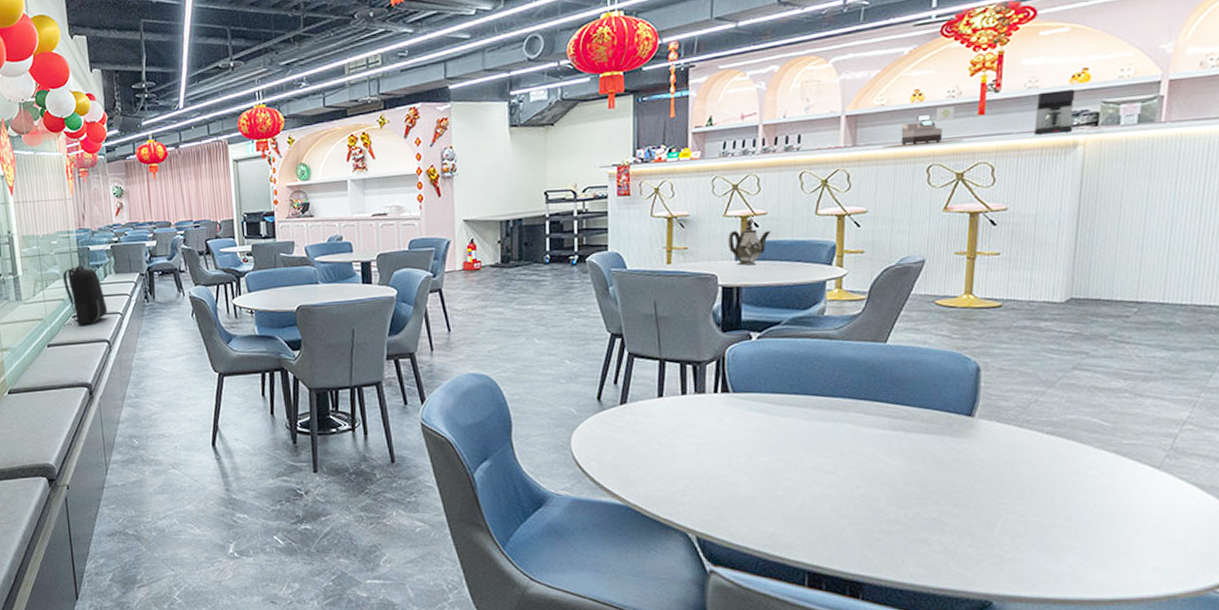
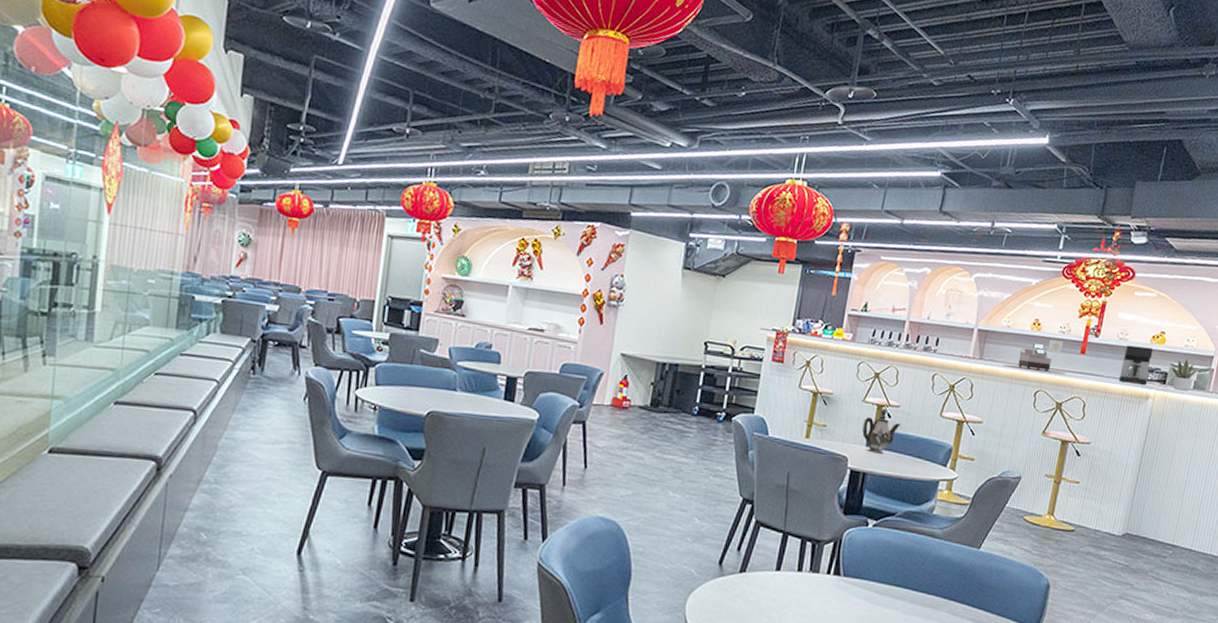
backpack: present [63,265,108,327] -> none [145,314,203,388]
potted plant: none [1103,90,1146,129] -> present [1171,358,1202,391]

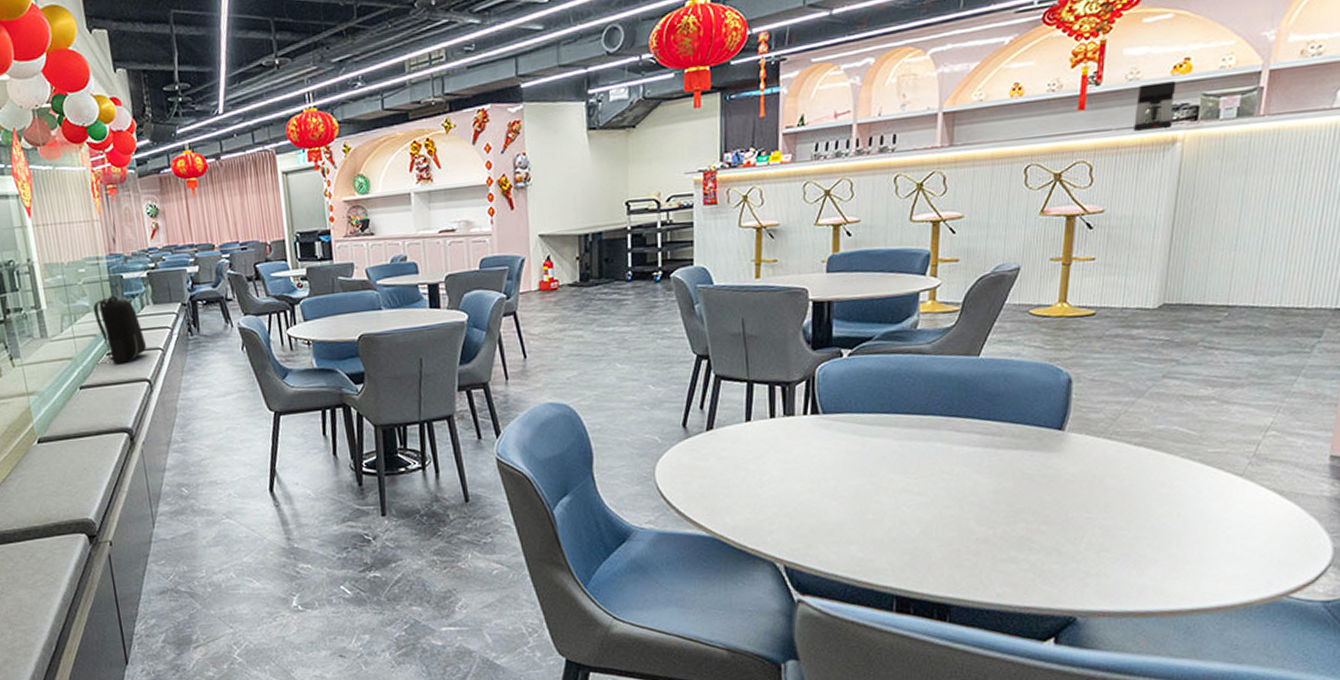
backpack: none [145,314,203,388] -> present [93,295,147,365]
teapot: present [862,408,900,455] -> none [819,227,864,279]
cash register: present [1003,339,1066,375] -> none [980,100,1062,148]
potted plant: present [1171,358,1202,391] -> none [1204,81,1246,124]

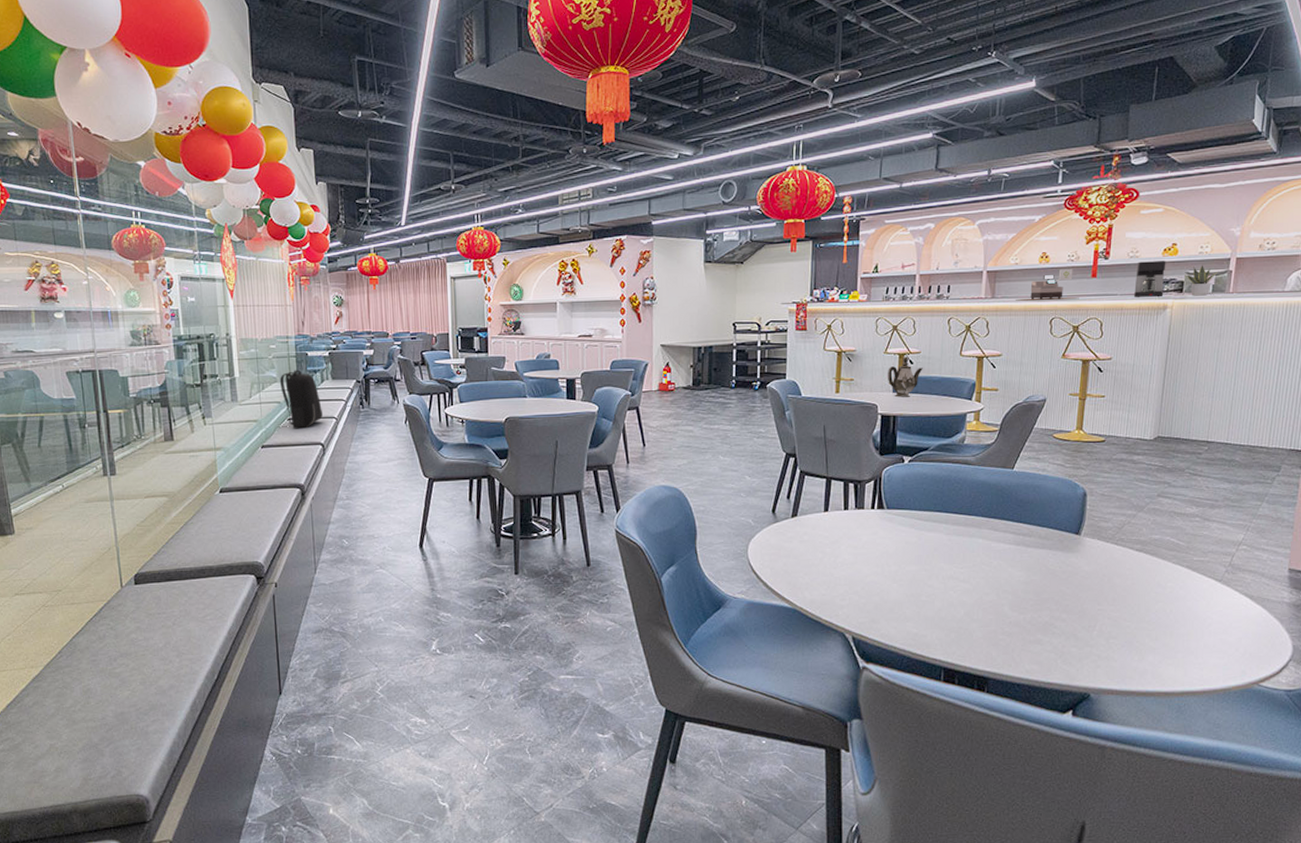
teapot: none [819,227,864,279] -> present [888,356,923,398]
cash register: none [980,100,1062,148] -> present [1016,268,1079,302]
potted plant: none [1204,81,1246,124] -> present [1187,264,1219,296]

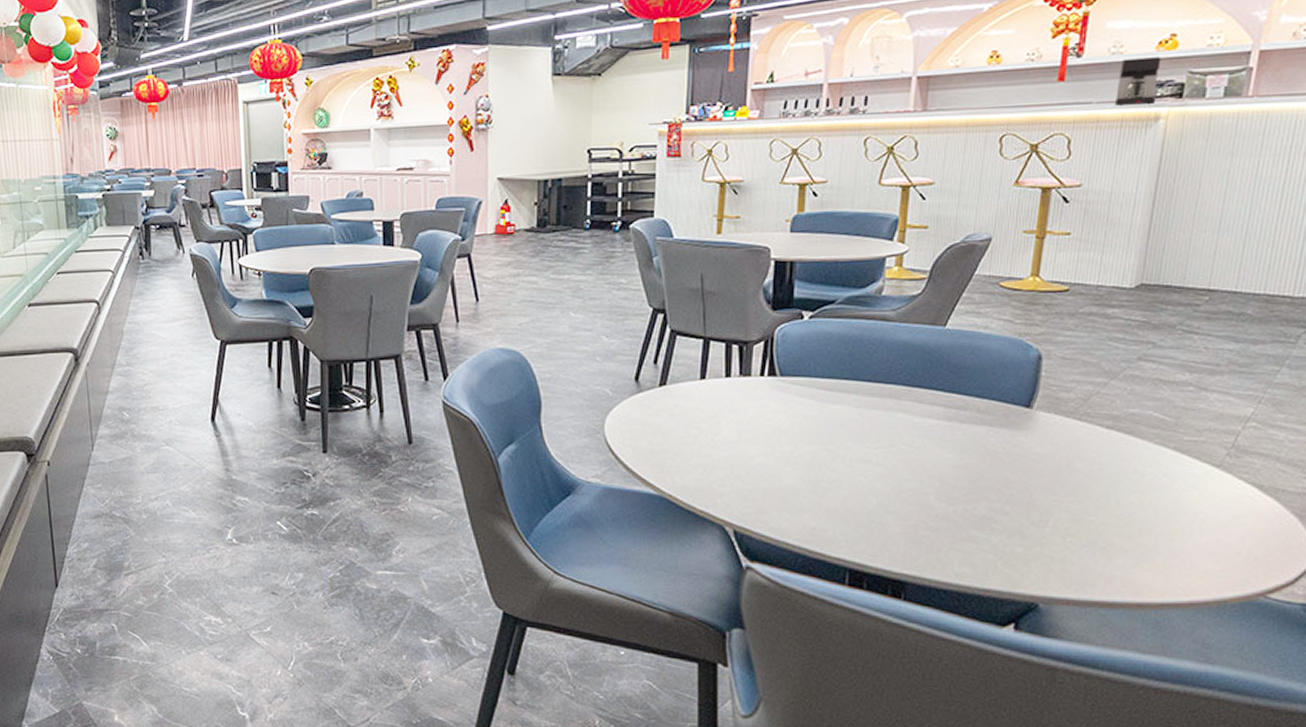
backpack: present [280,369,324,429] -> none [47,215,98,285]
teapot: present [888,356,923,398] -> none [784,187,830,239]
cash register: present [1016,268,1079,302] -> none [955,70,1040,115]
potted plant: present [1187,264,1219,296] -> none [1189,60,1235,102]

